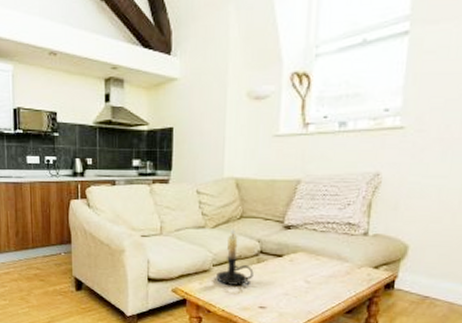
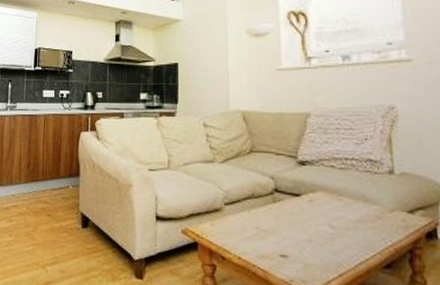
candle holder: present [216,228,254,286] -> none [229,163,270,229]

